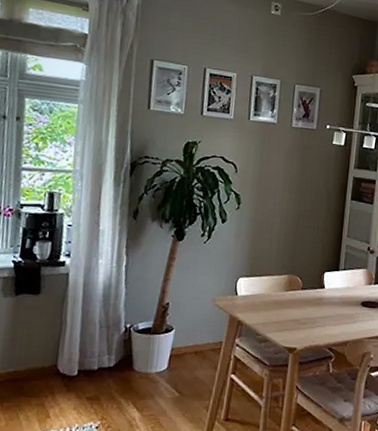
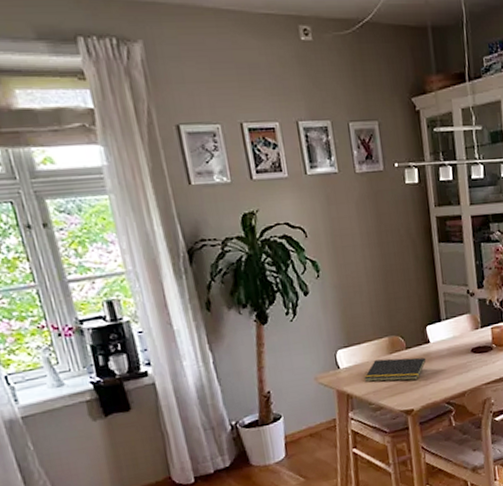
notepad: none [257,294,318,321] -> present [364,357,427,382]

